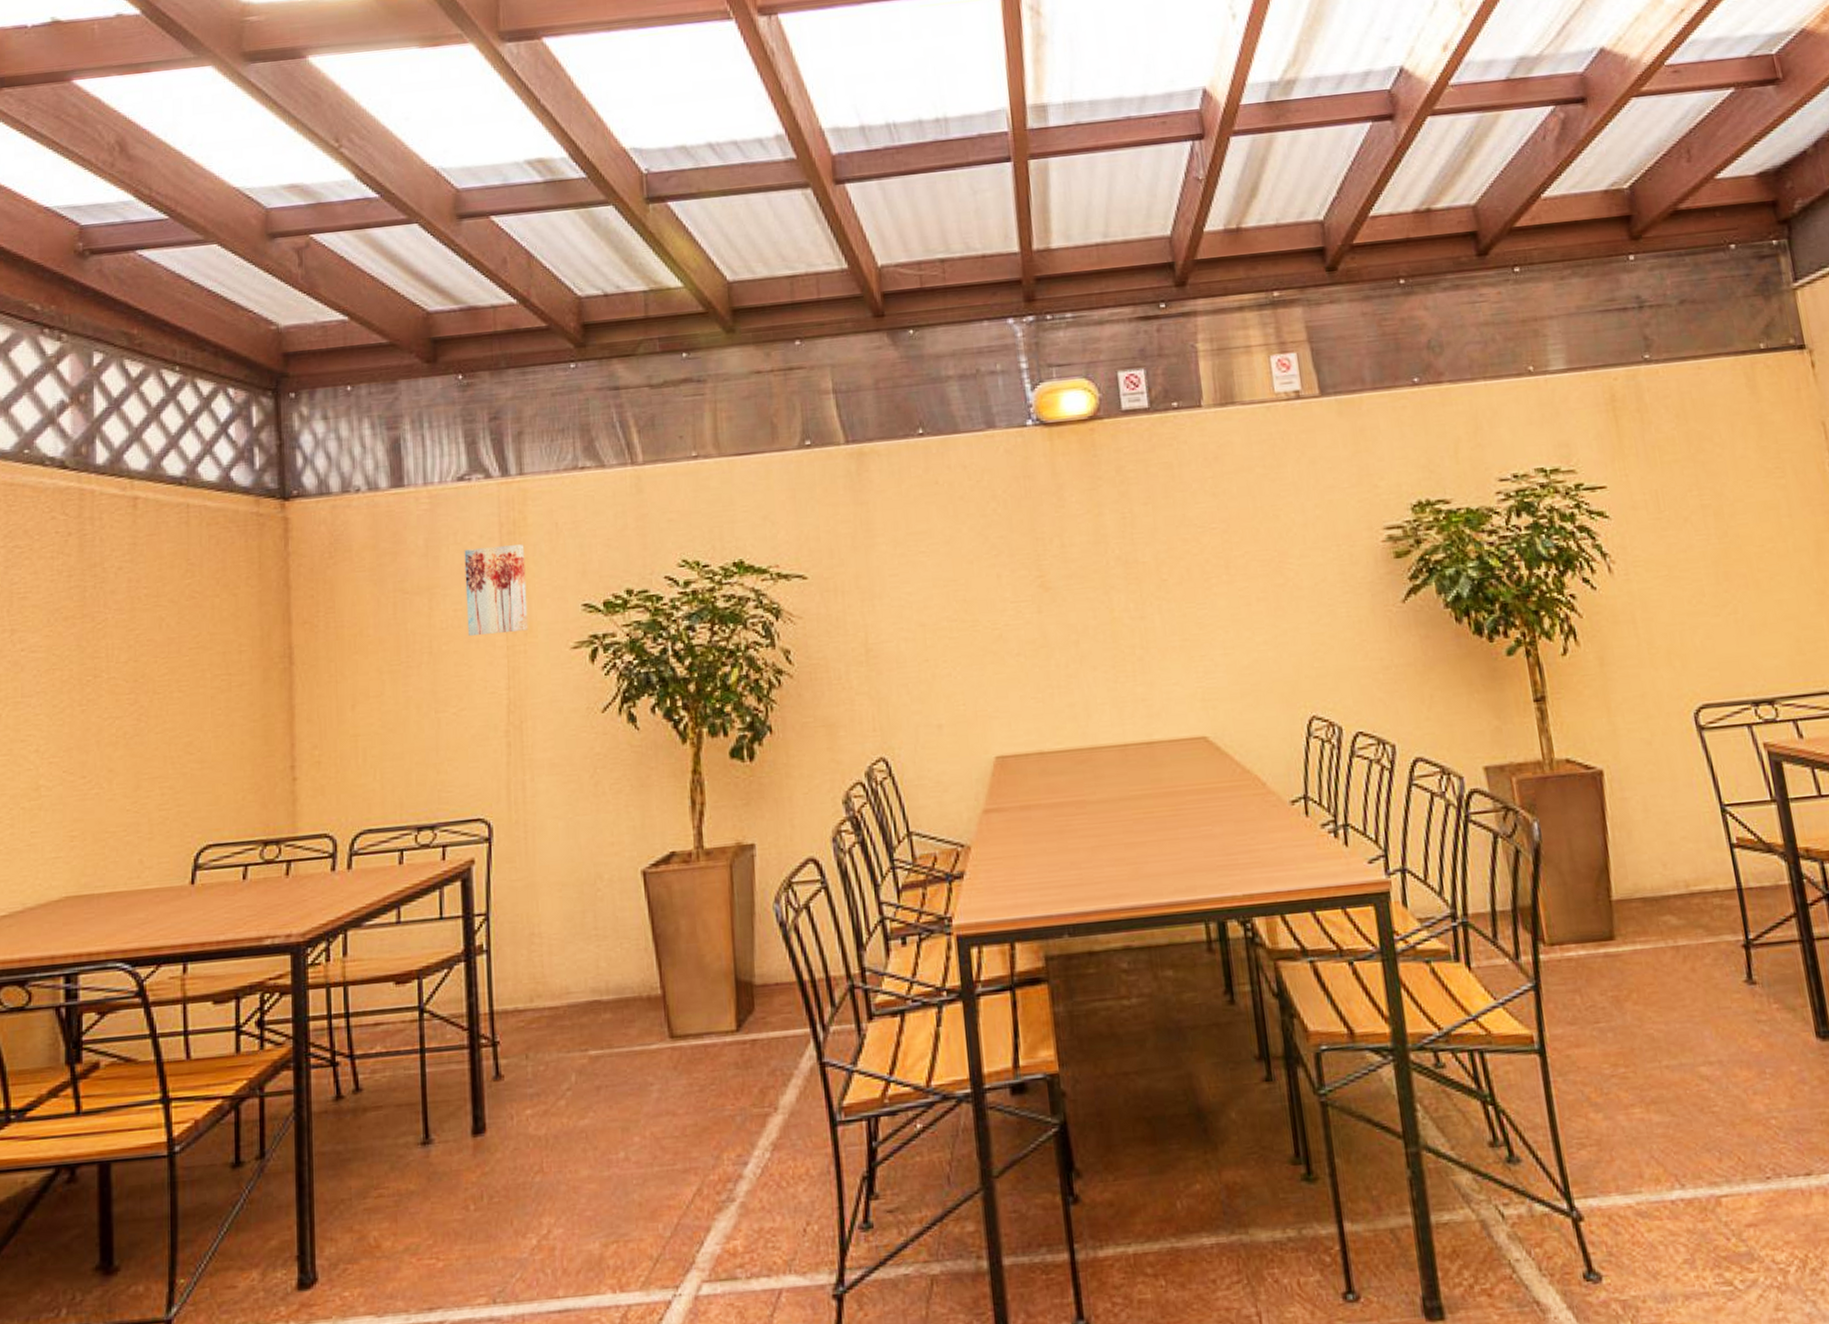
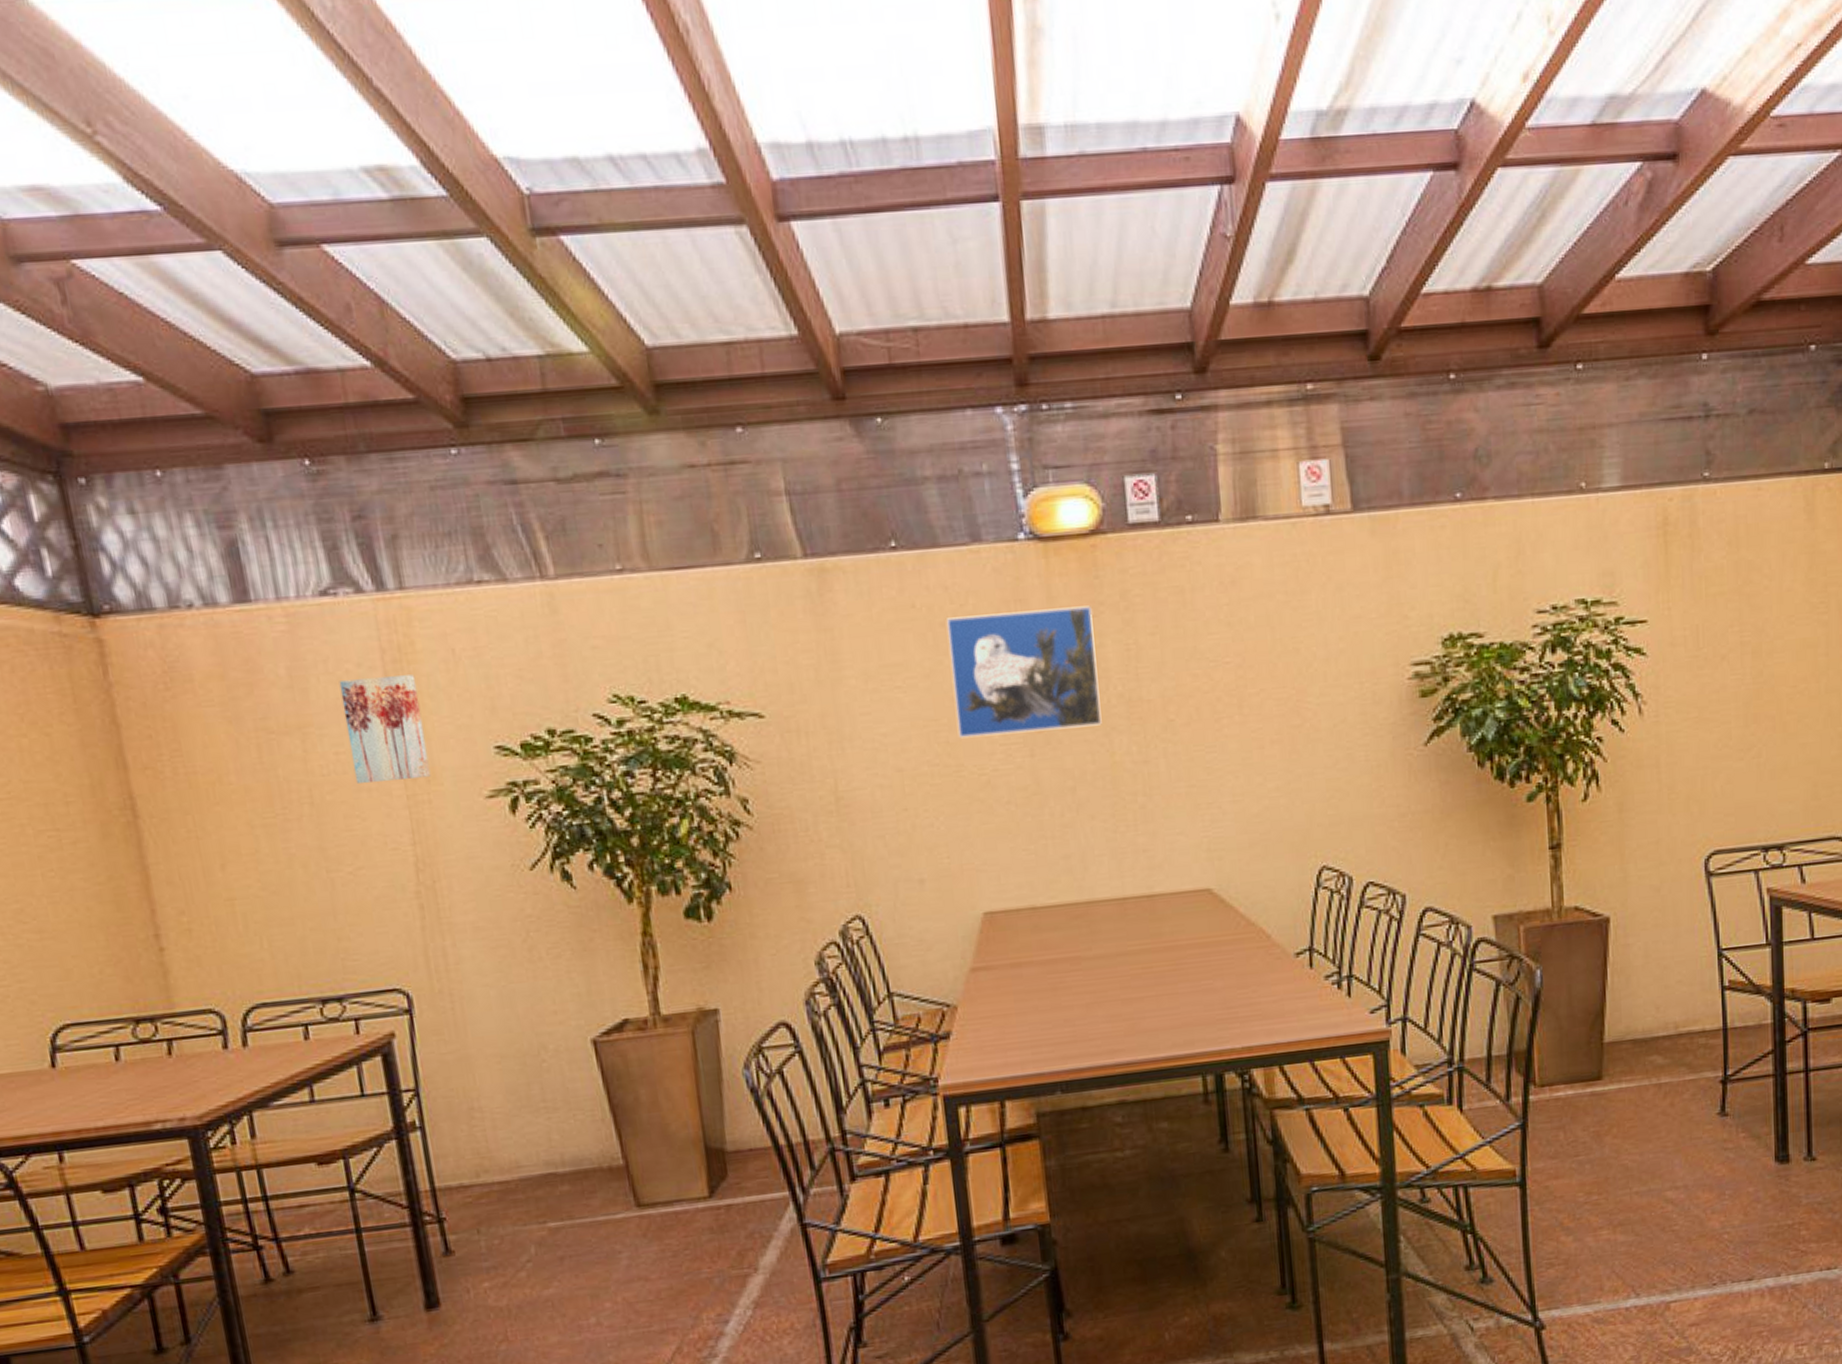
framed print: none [965,480,1102,597] -> present [947,605,1102,739]

